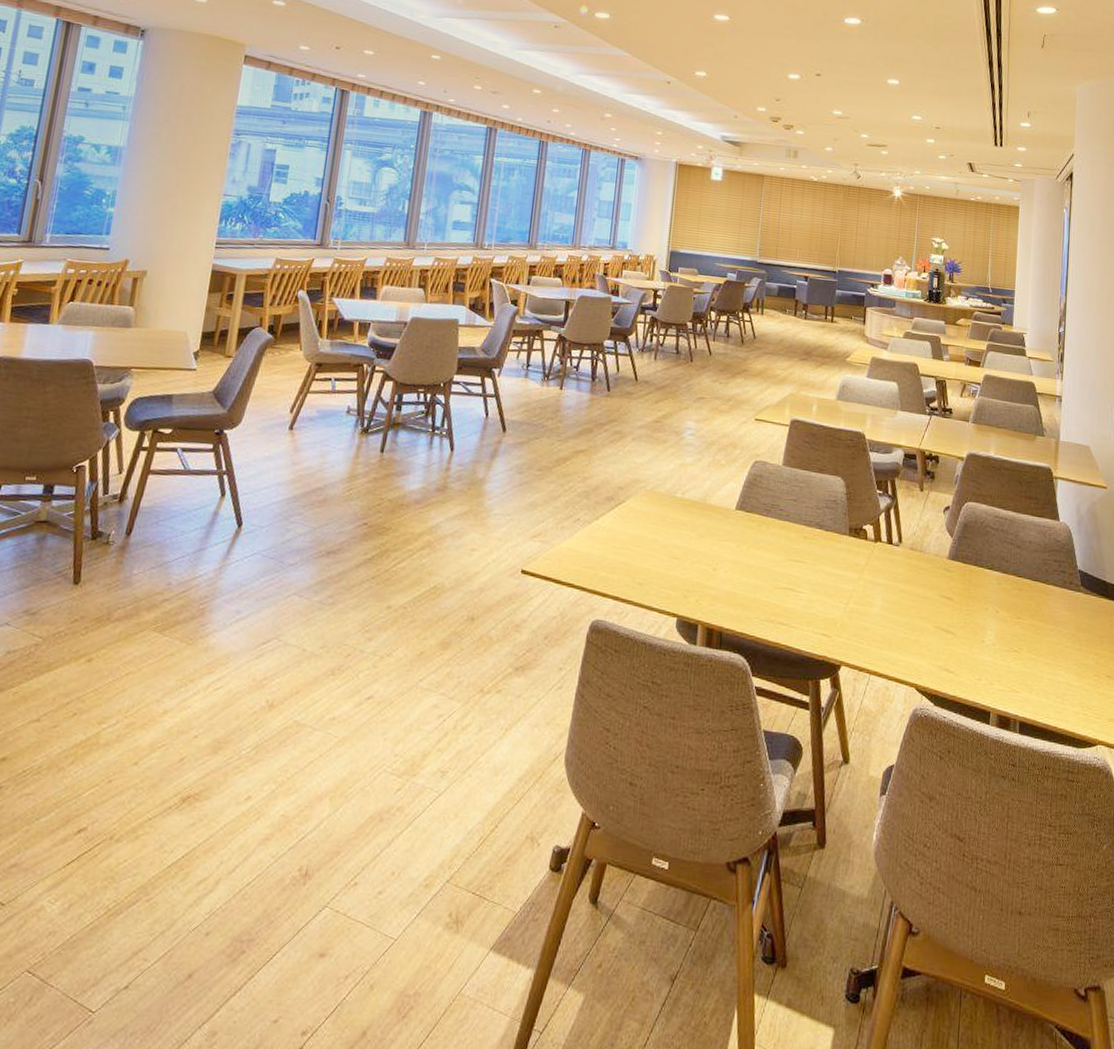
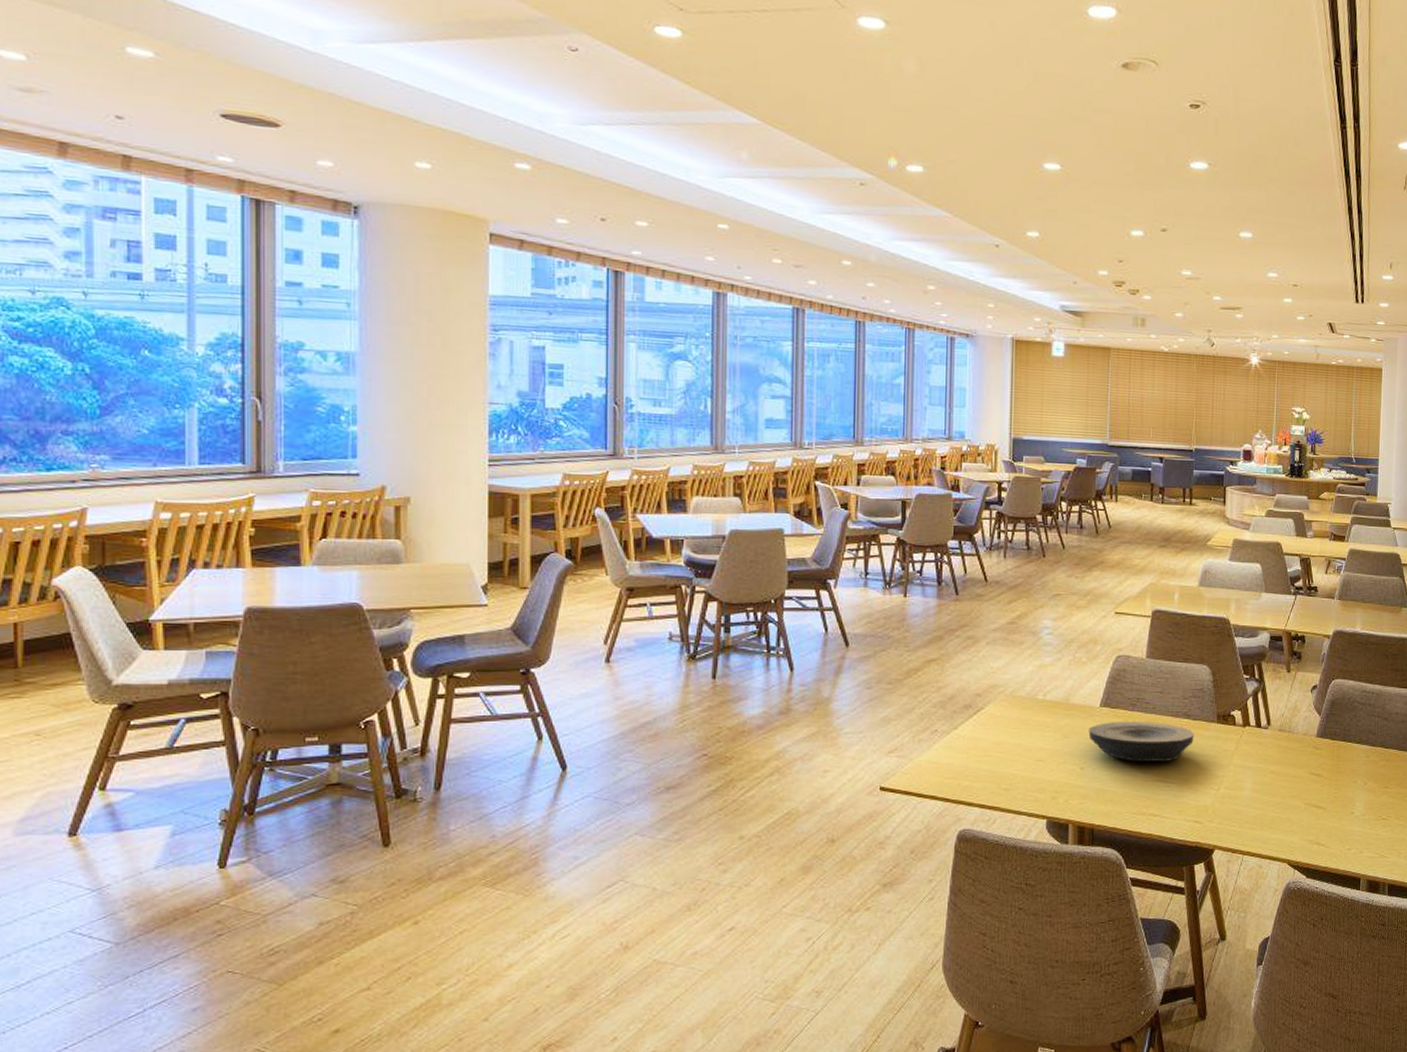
plate: none [723,525,826,571] -> present [1088,721,1194,762]

